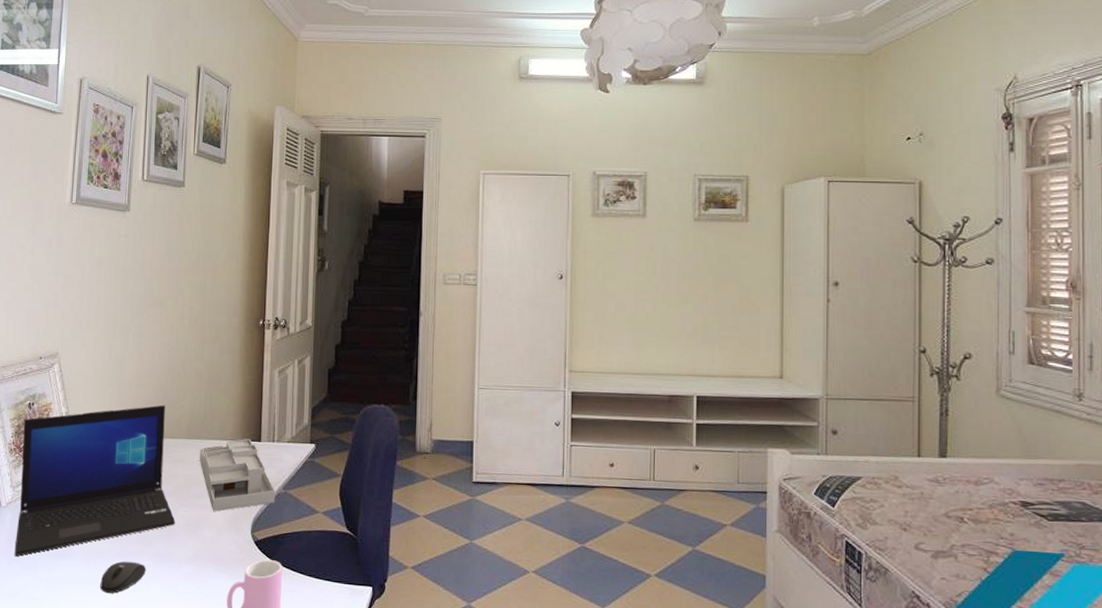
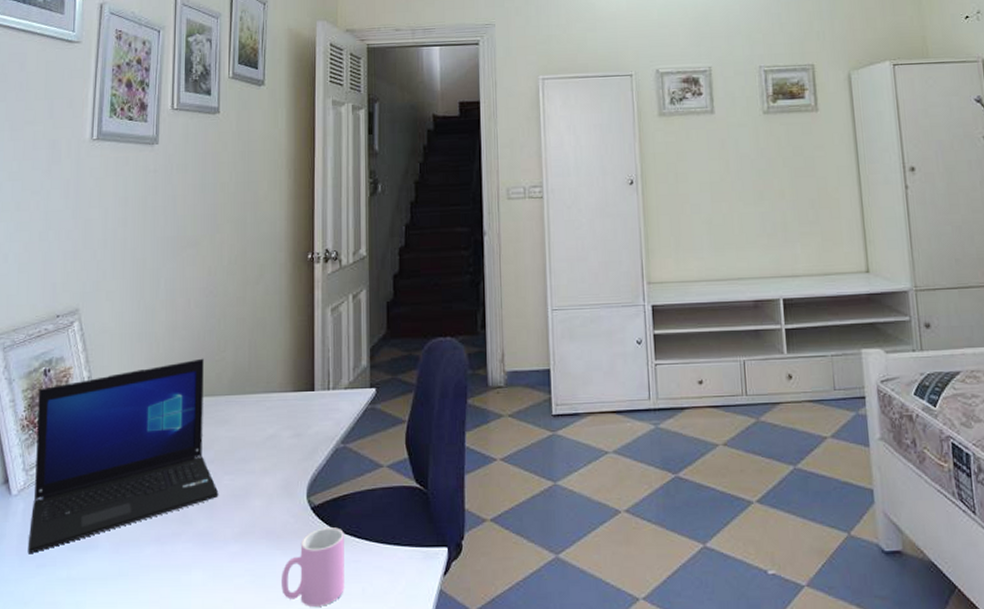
mouse: present [100,561,147,593] -> none [131,545,187,587]
desk organizer: present [199,439,275,511] -> none [244,389,333,477]

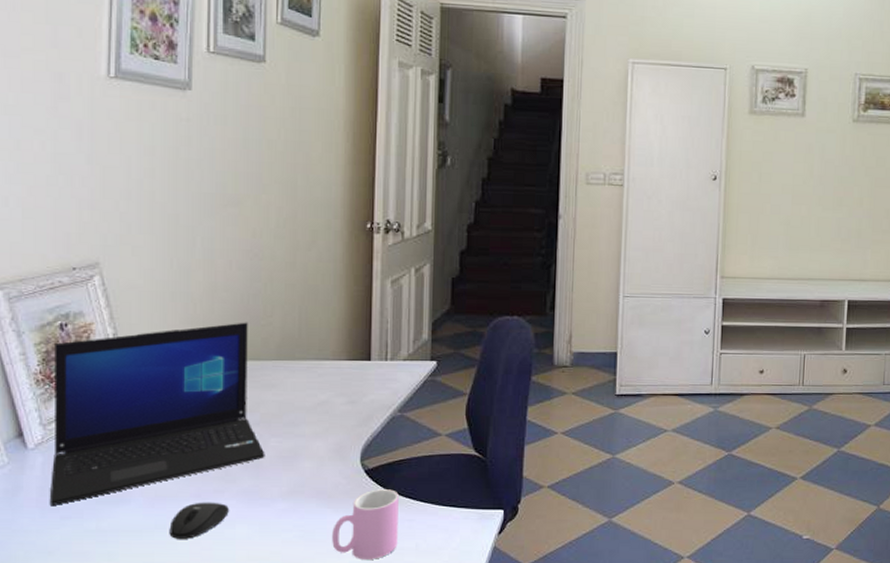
mouse: none [131,545,187,587] -> present [169,502,230,539]

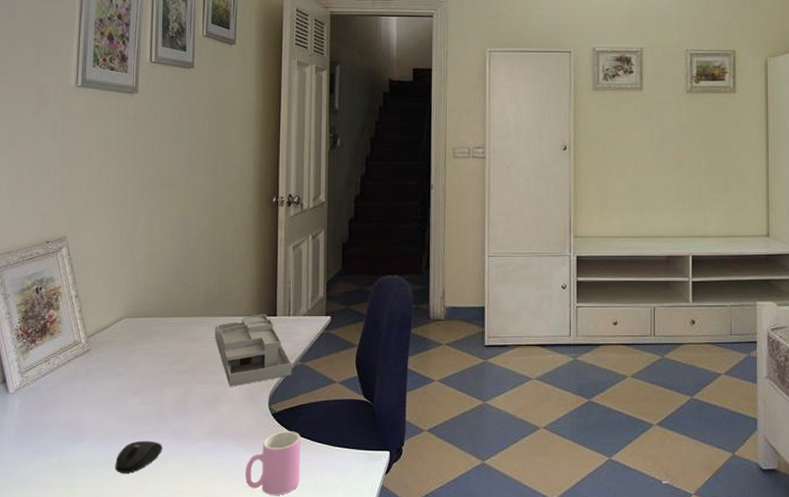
laptop: present [49,322,265,505] -> none [24,284,192,442]
desk organizer: none [293,358,389,440] -> present [214,314,292,387]

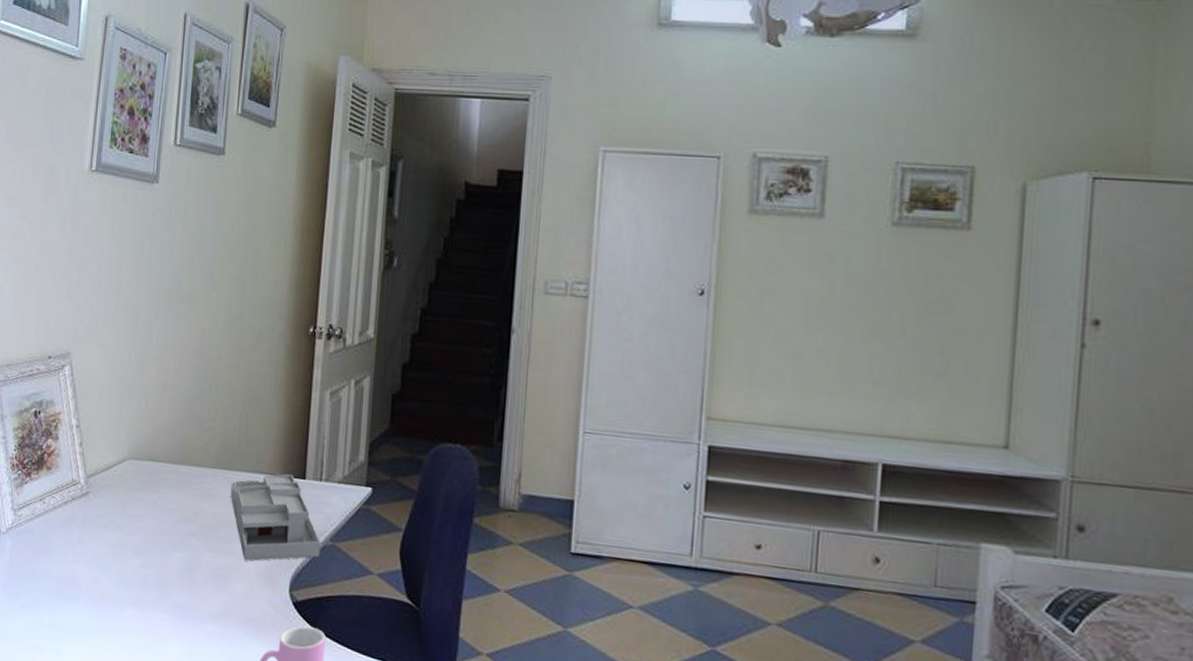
mouse: present [115,440,163,473] -> none [109,610,164,649]

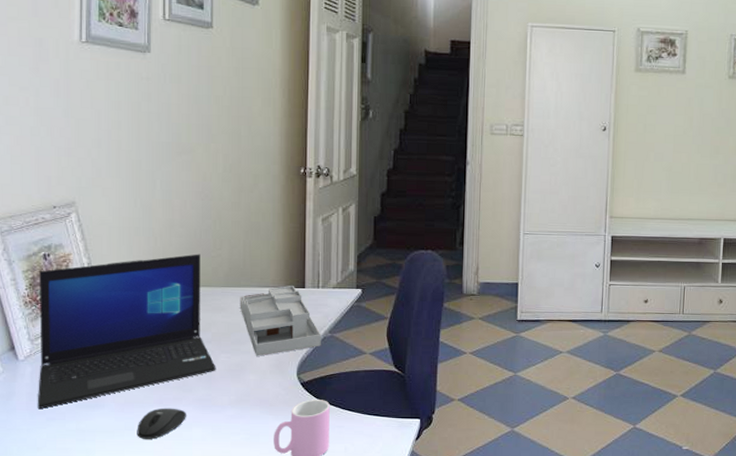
laptop: none [13,424,200,593] -> present [37,254,216,408]
mouse: none [109,610,164,649] -> present [137,408,187,439]

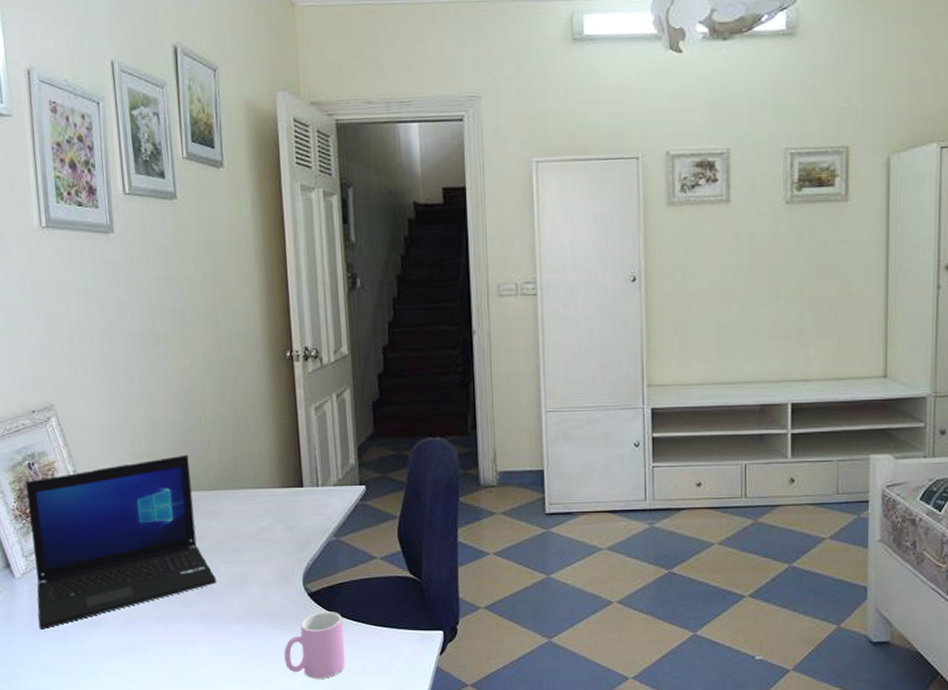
mouse: present [137,408,187,439] -> none [141,625,192,659]
desk organizer: present [239,286,321,356] -> none [234,485,326,565]

